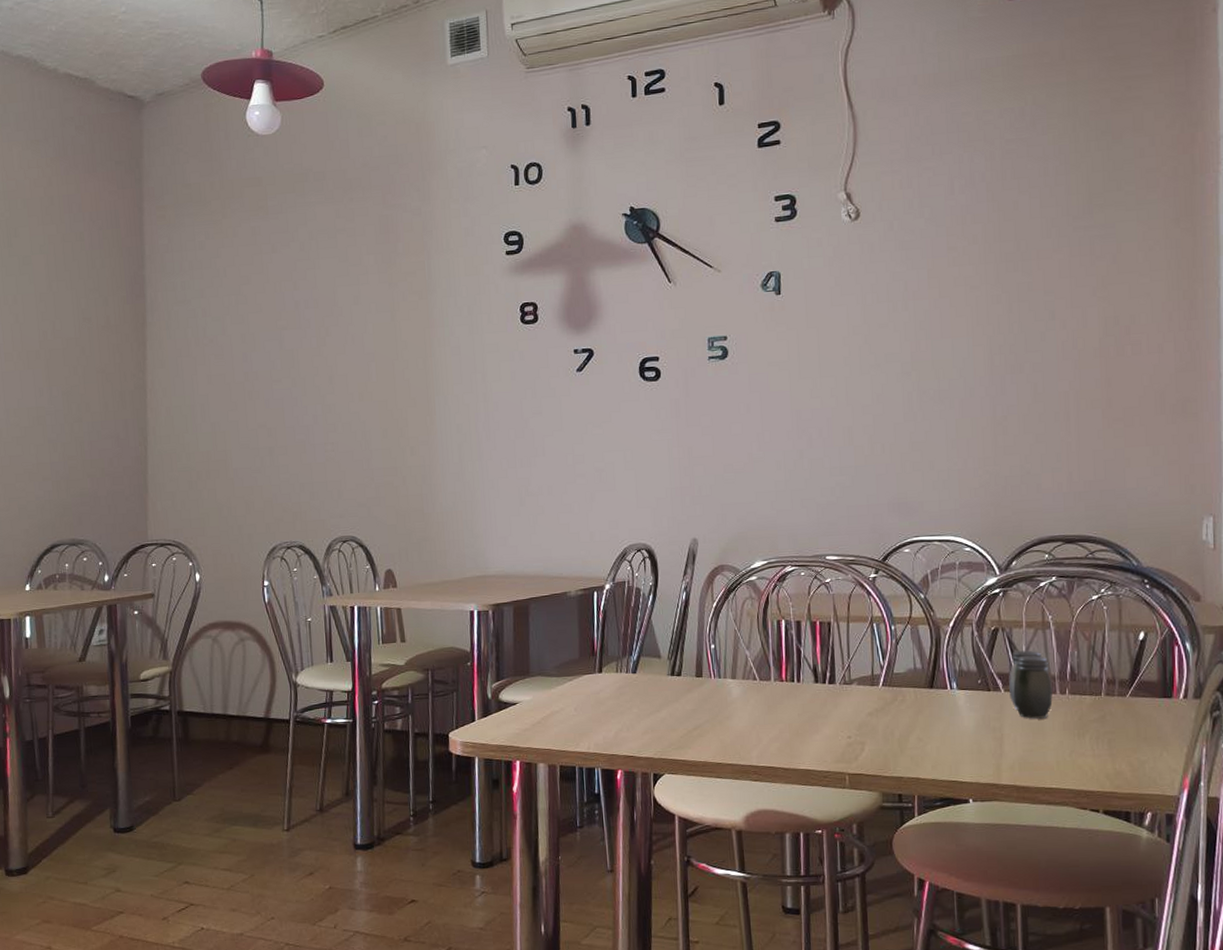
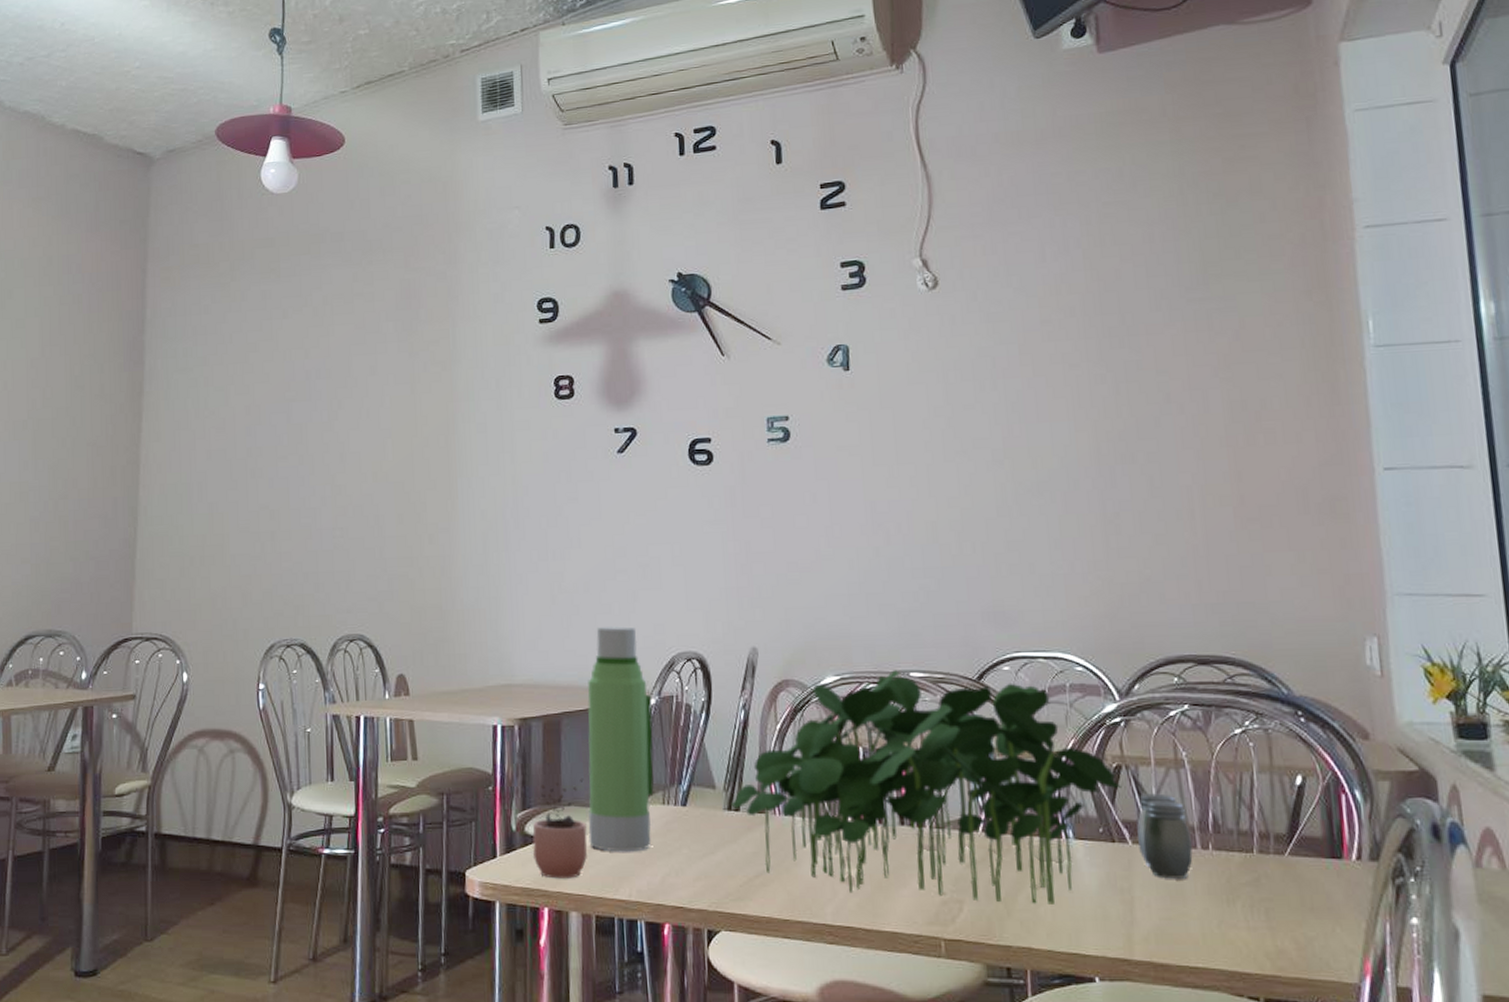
cocoa: none [505,653,552,737] -> present [532,778,587,879]
water bottle: none [551,523,609,713] -> present [587,626,654,852]
plant: none [674,554,998,743] -> present [731,670,1122,904]

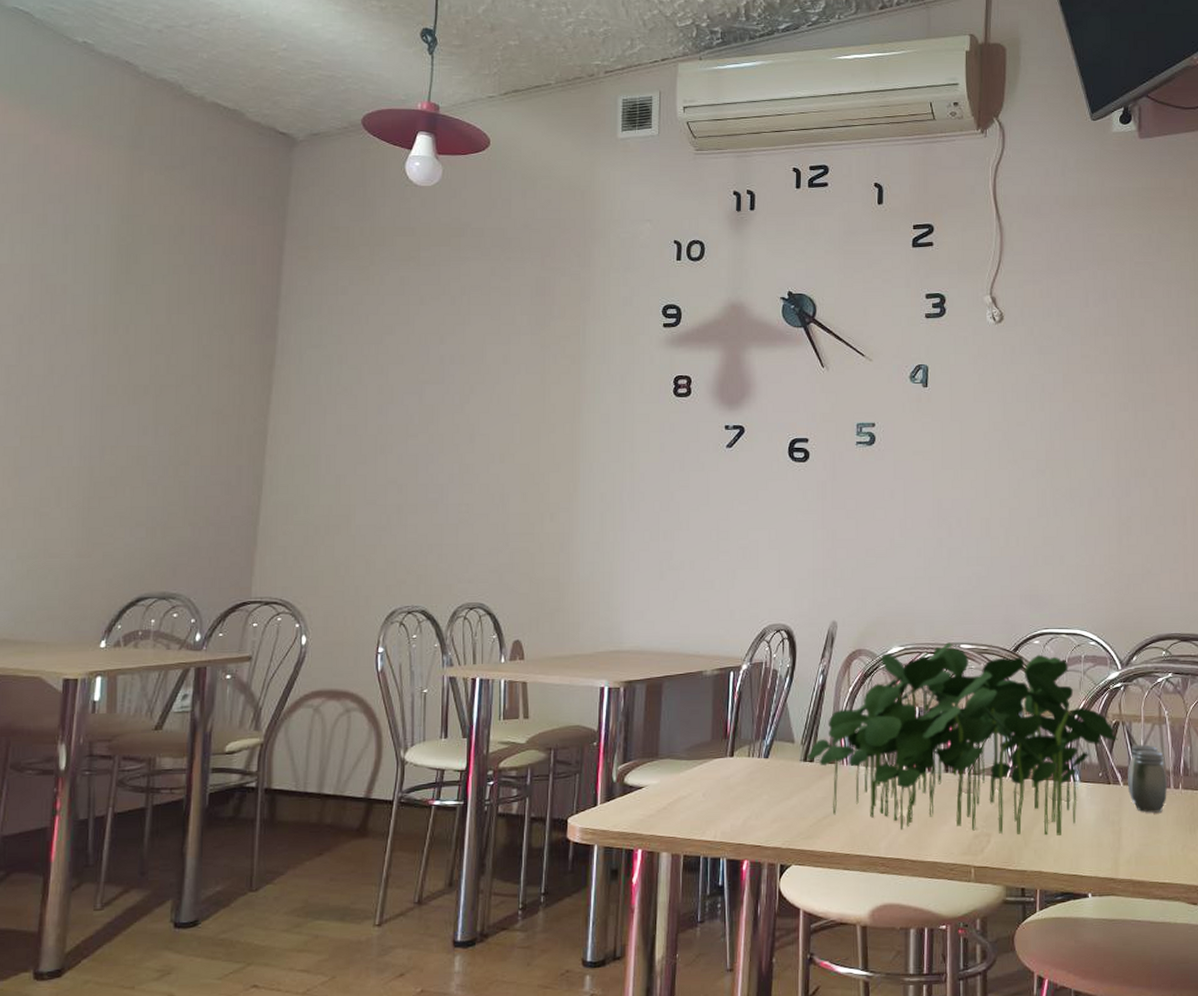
cocoa: present [532,778,587,879] -> none [631,734,680,823]
water bottle: present [587,626,654,852] -> none [681,600,744,799]

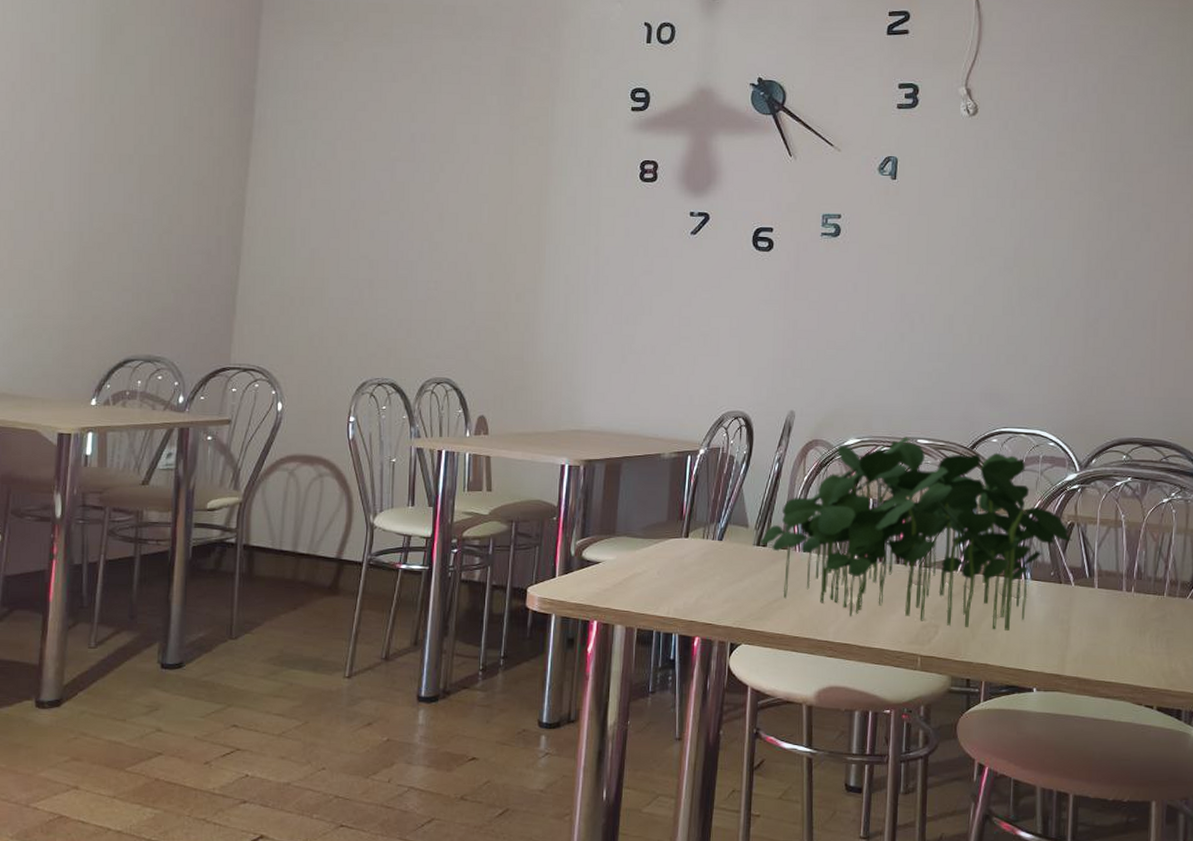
salt and pepper shaker: present [1128,744,1167,813] -> none [1079,546,1119,614]

